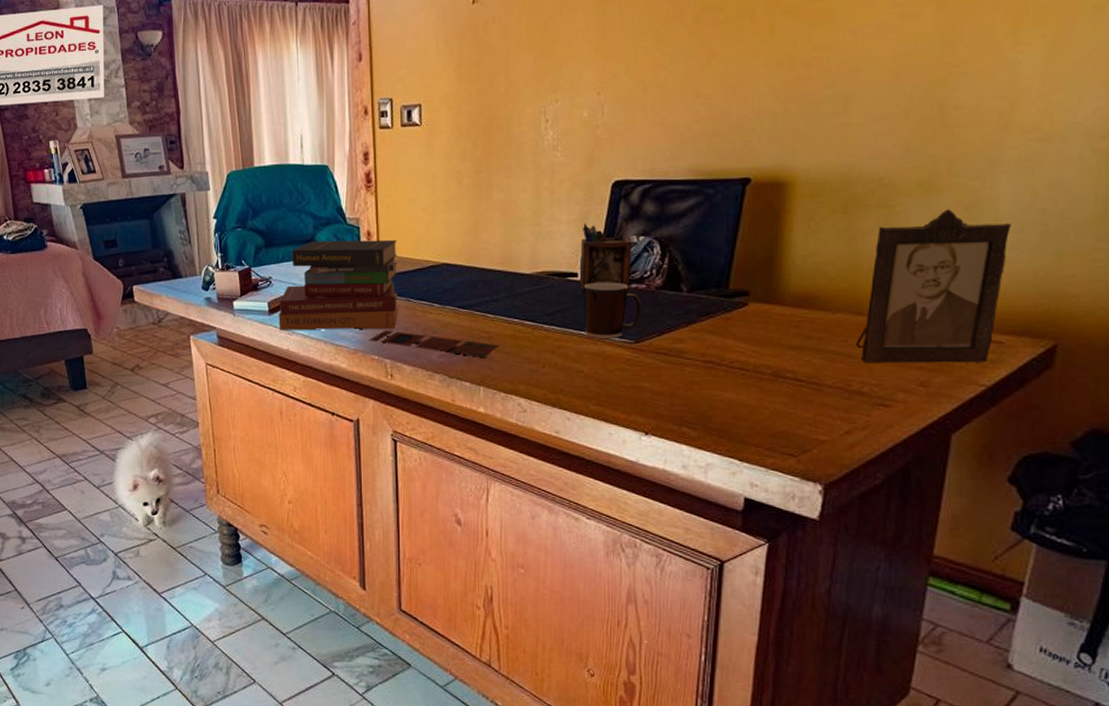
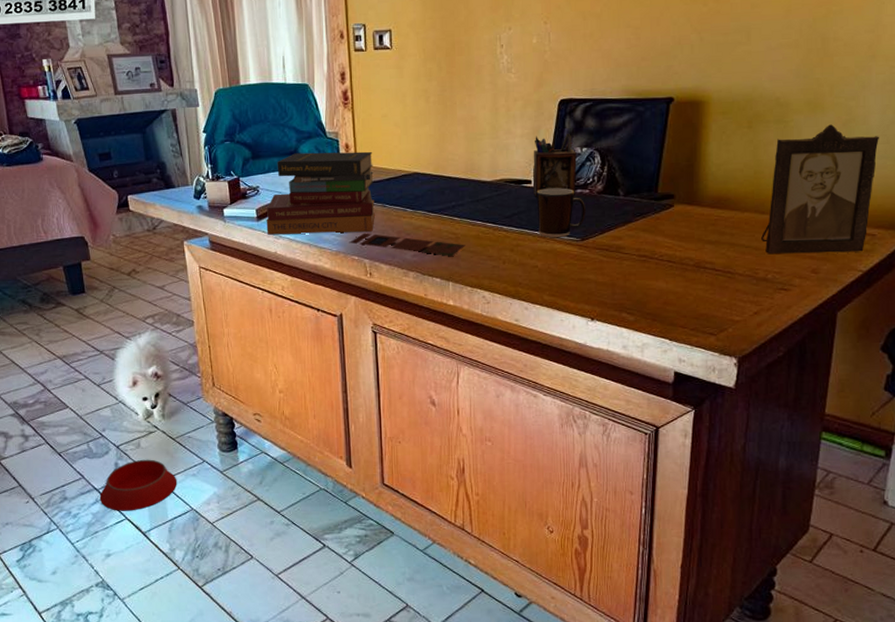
pet bowl: none [96,568,177,624] -> present [99,459,177,511]

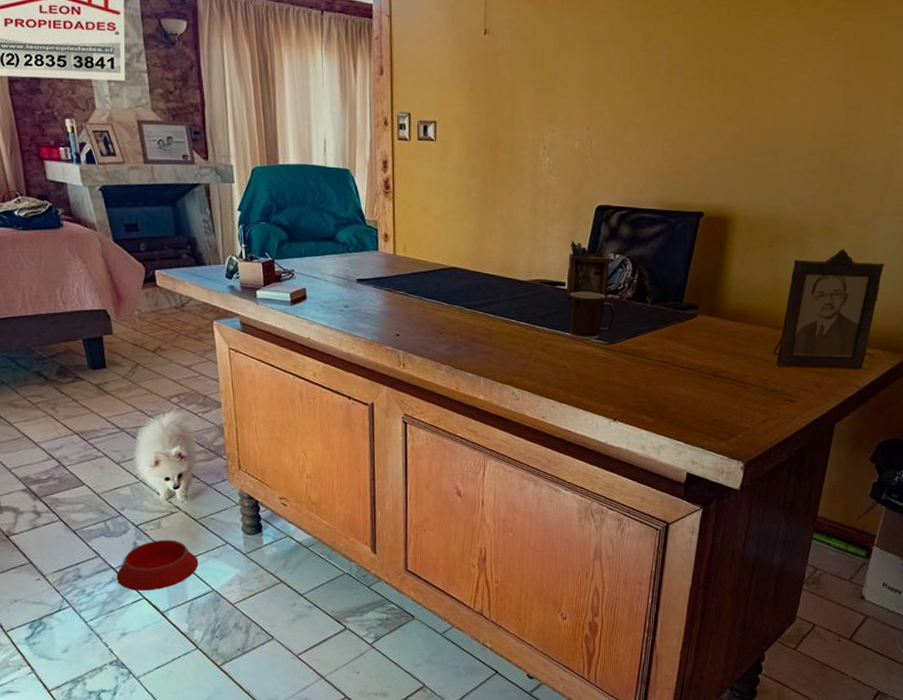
books: present [266,151,375,235] -> none [300,239,412,323]
papers: present [349,233,466,256] -> none [383,324,498,352]

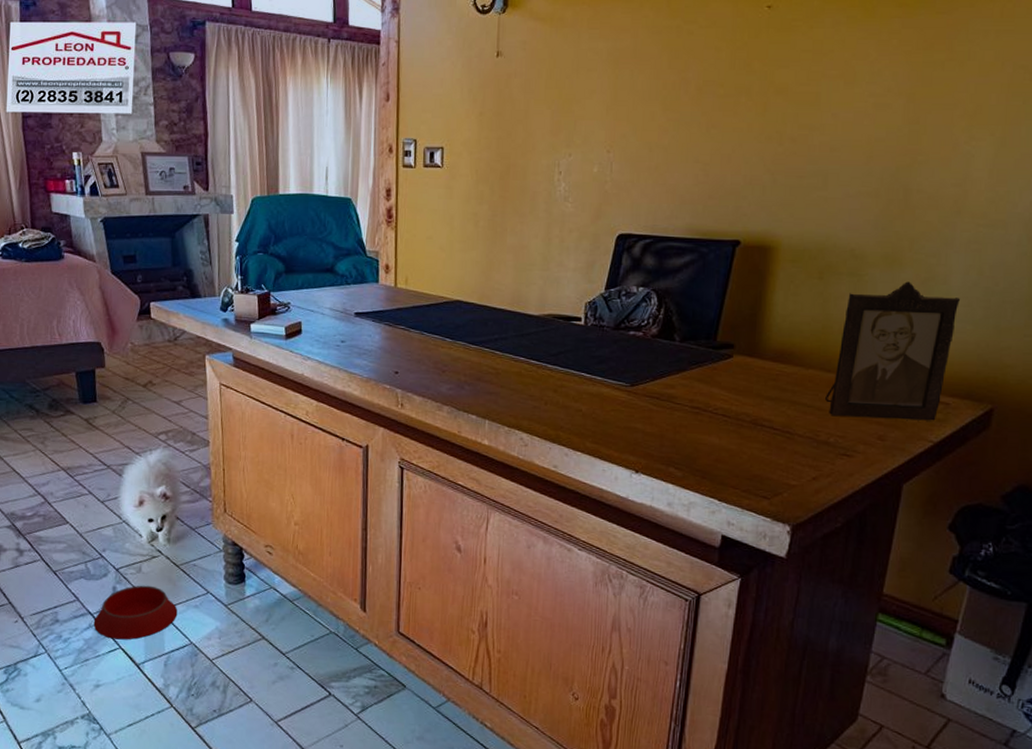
desk organizer: present [566,239,610,301] -> none [582,270,632,339]
mug: present [569,291,615,341] -> none [585,327,638,382]

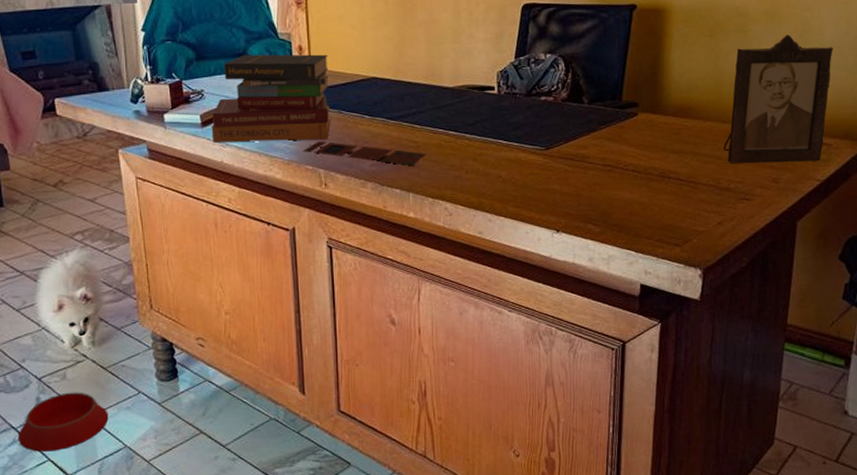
books: none [294,270,414,360] -> present [211,54,330,143]
papers: none [381,360,506,392] -> present [302,141,427,166]

